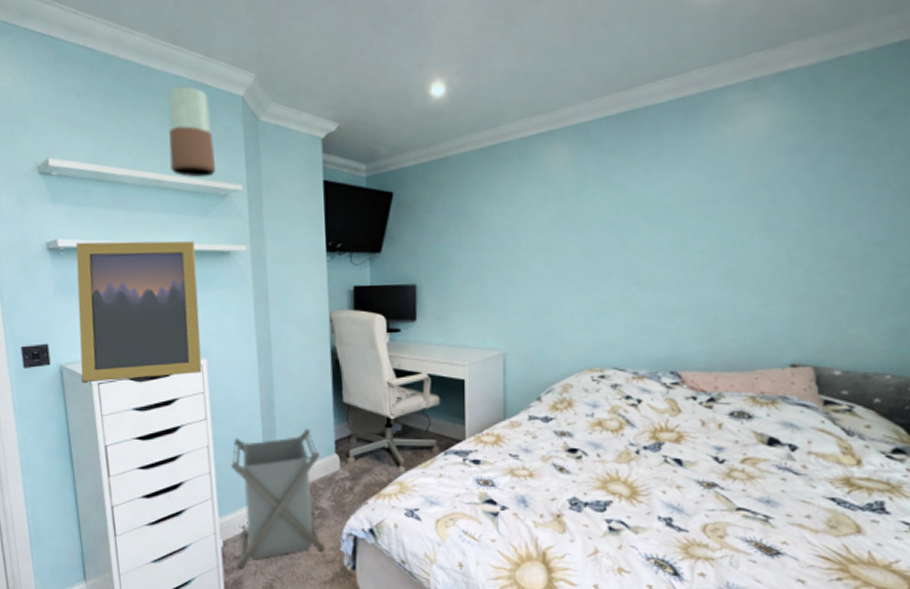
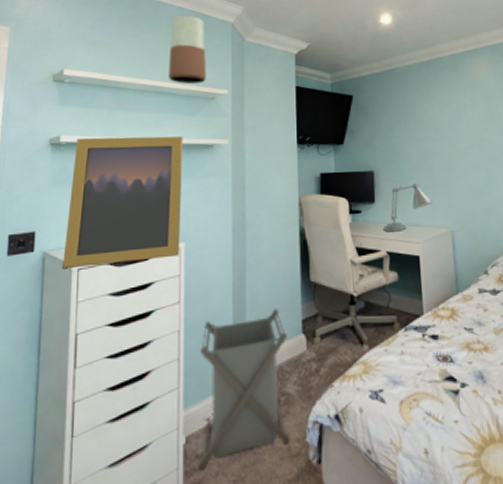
desk lamp: none [425,300,483,353] -> present [383,183,432,232]

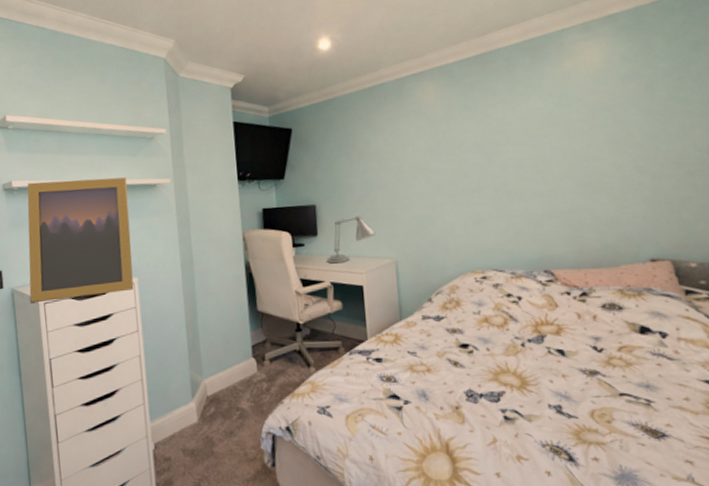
vase: present [168,15,206,85] -> none [103,52,143,125]
laundry basket: present [199,309,290,470] -> none [160,336,247,470]

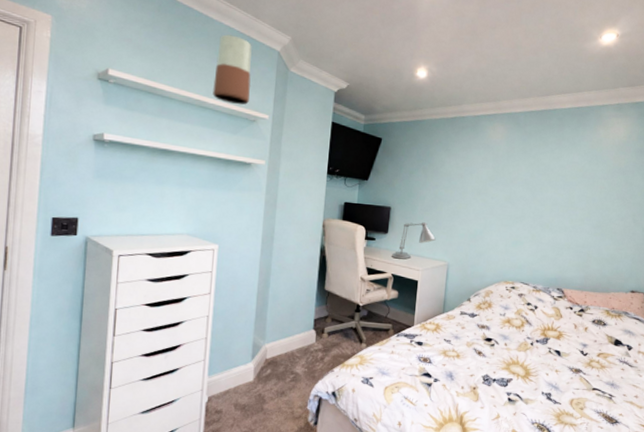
picture frame: present [27,177,134,303] -> none [104,138,223,256]
vase: none [103,52,143,125] -> present [213,34,252,105]

